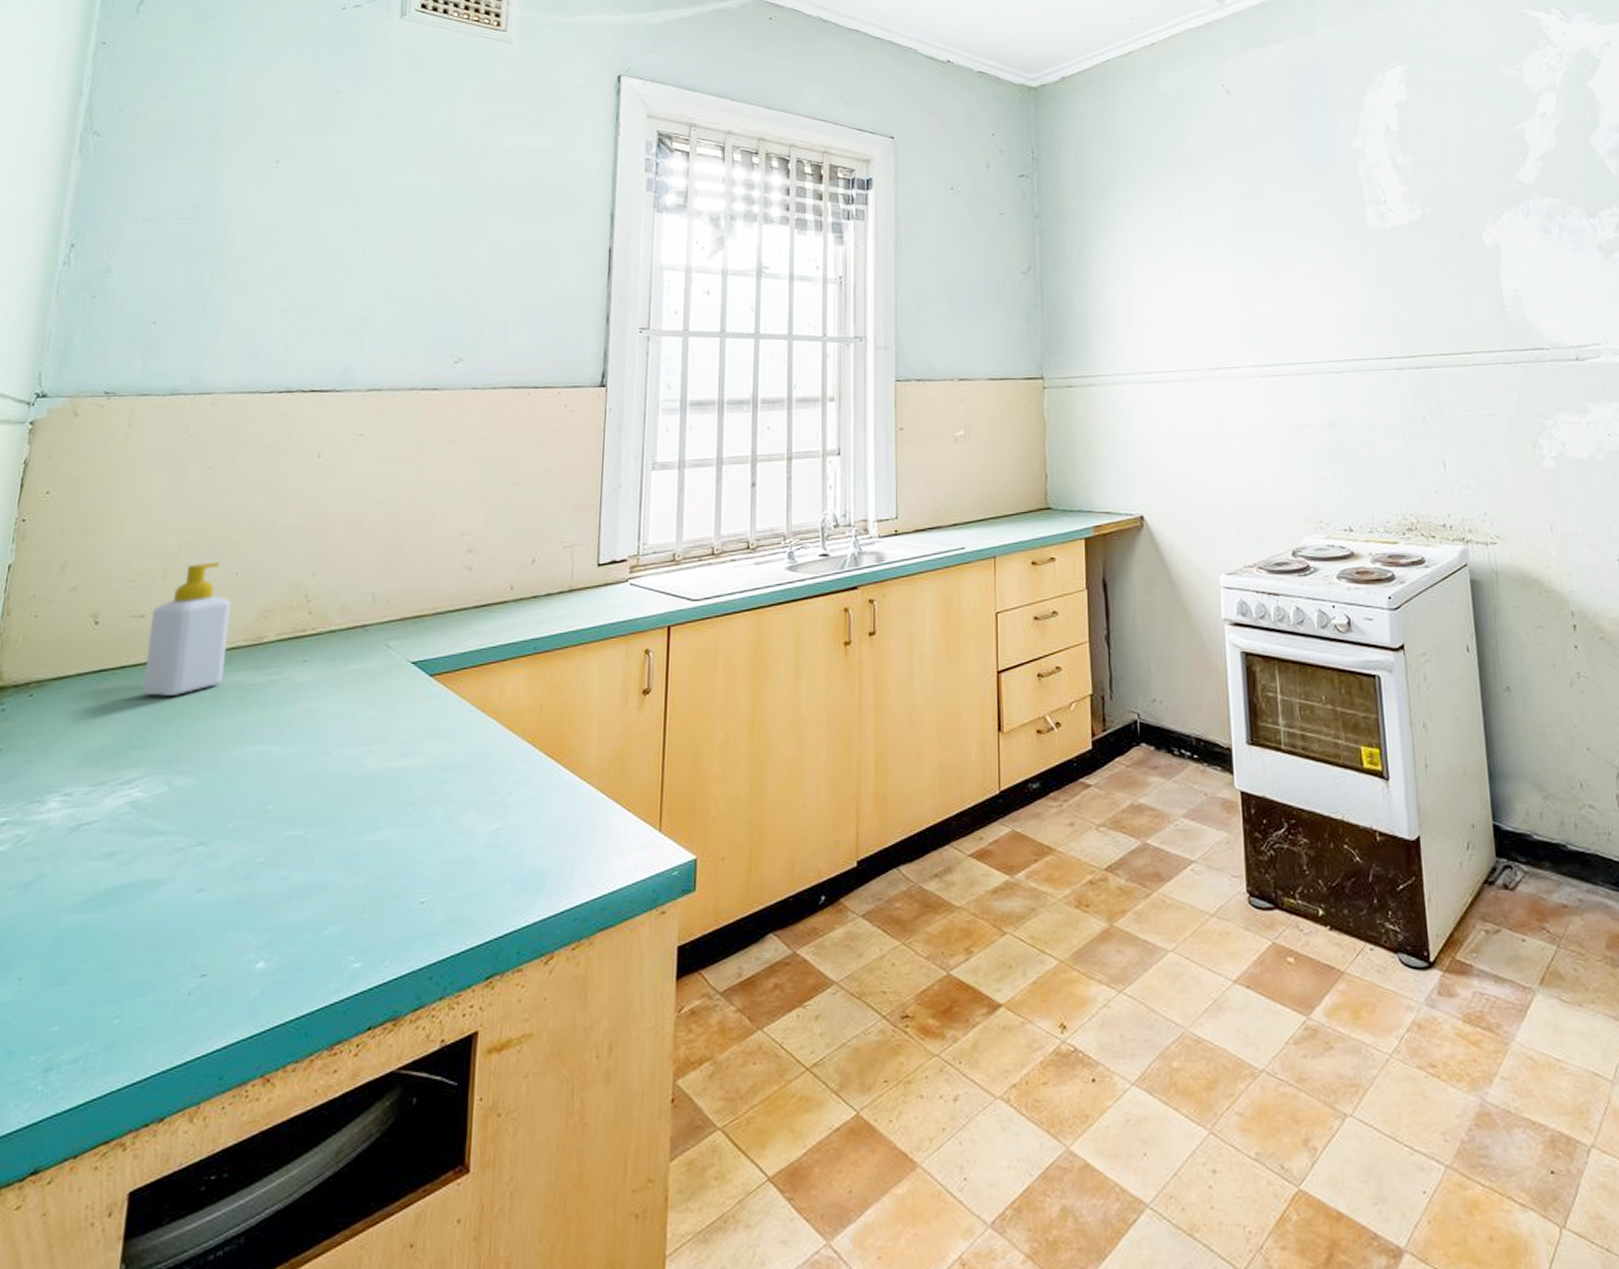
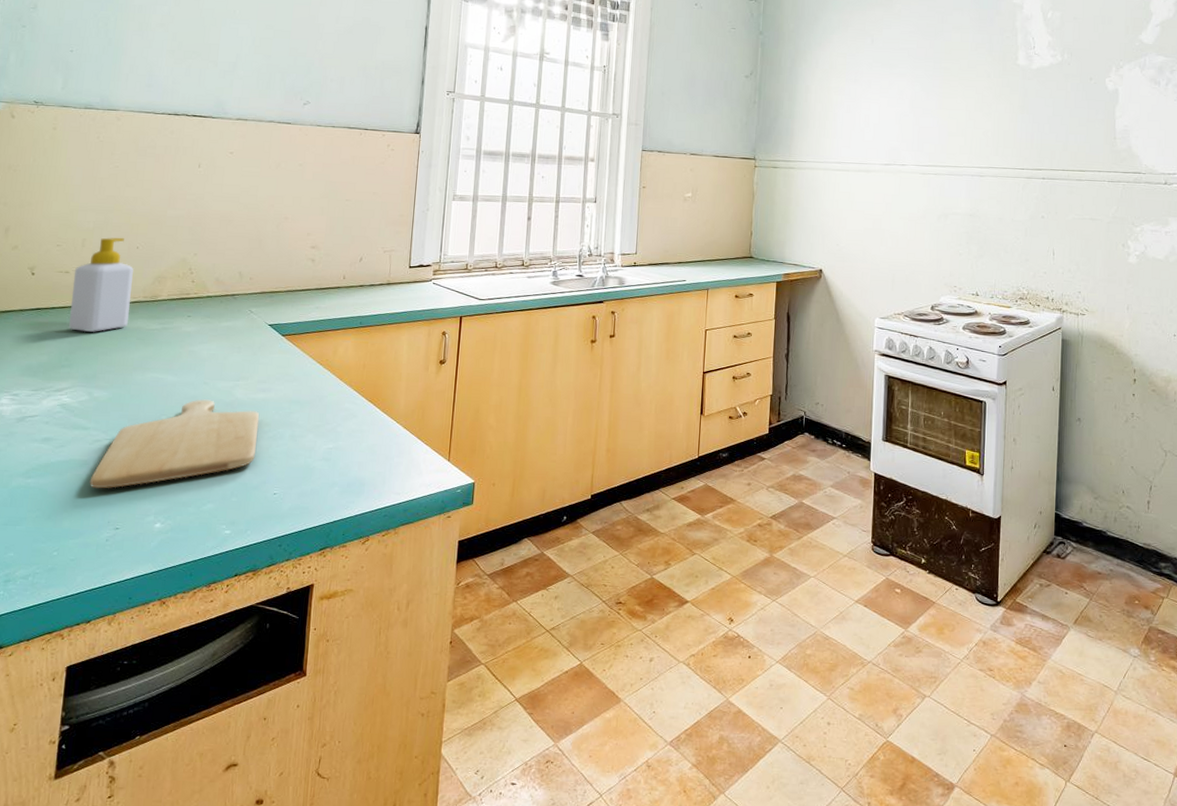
chopping board: none [166,775,401,920] -> present [89,399,260,489]

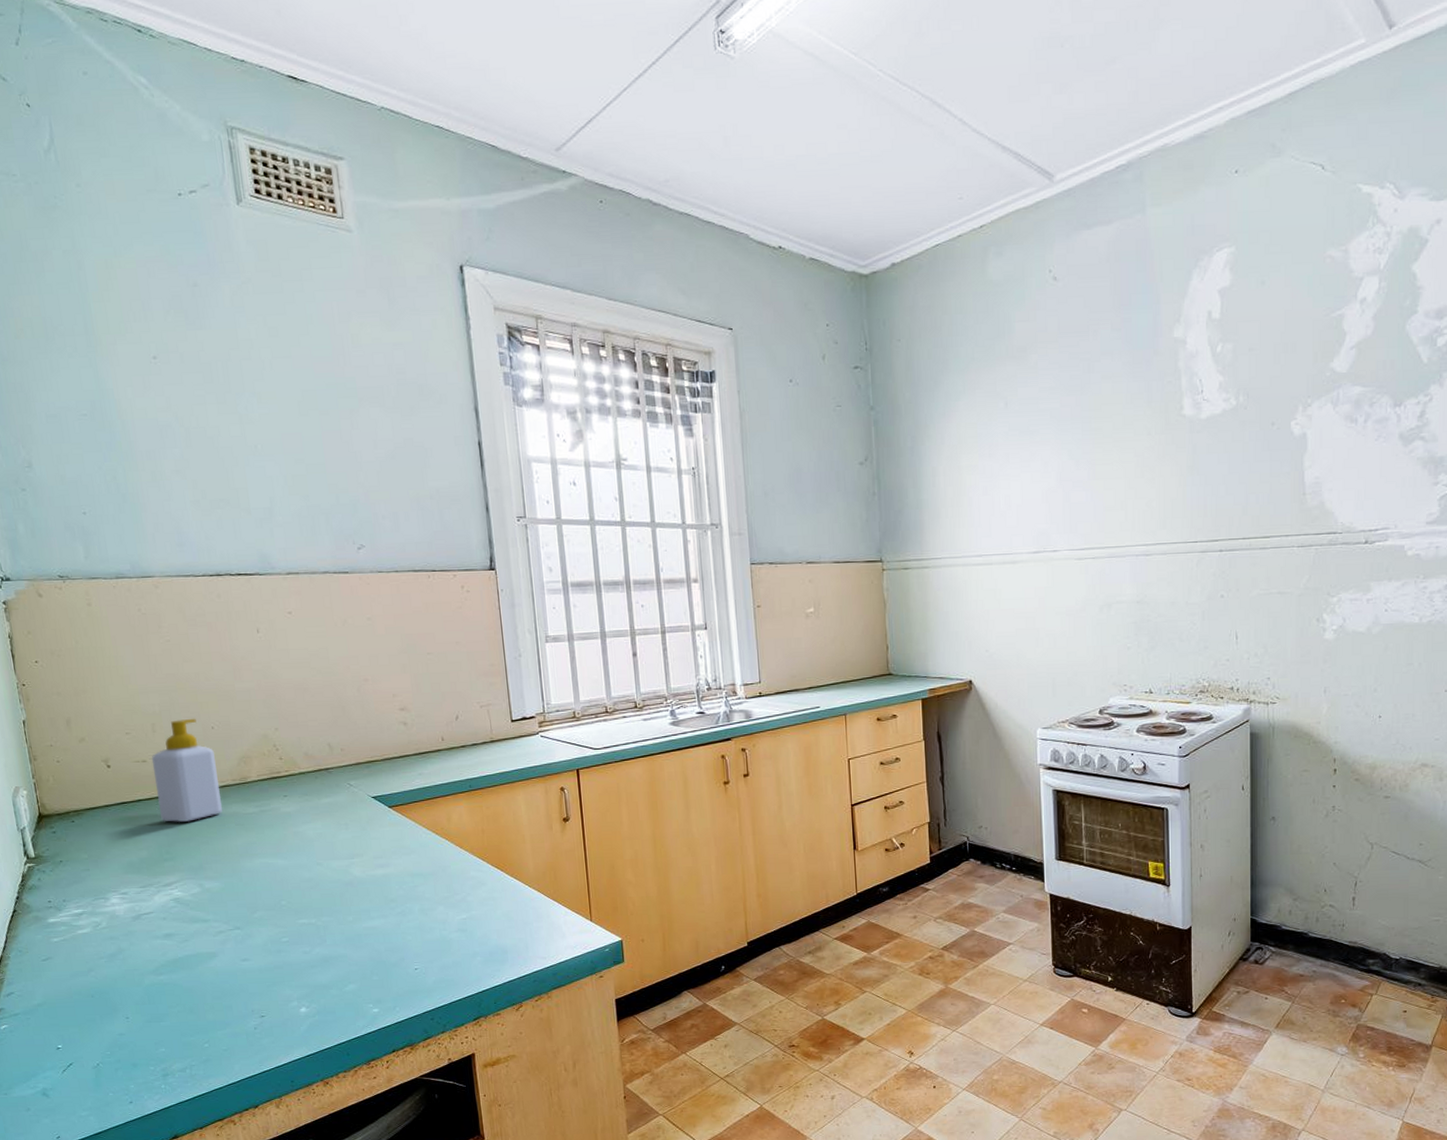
chopping board: present [89,399,260,489] -> none [223,880,389,980]

